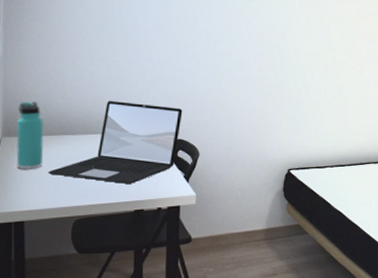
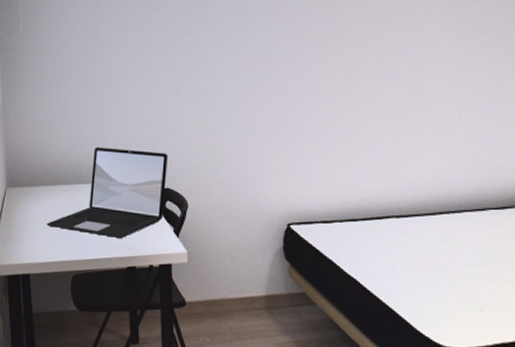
thermos bottle: present [16,101,44,169] -> none [18,151,42,221]

